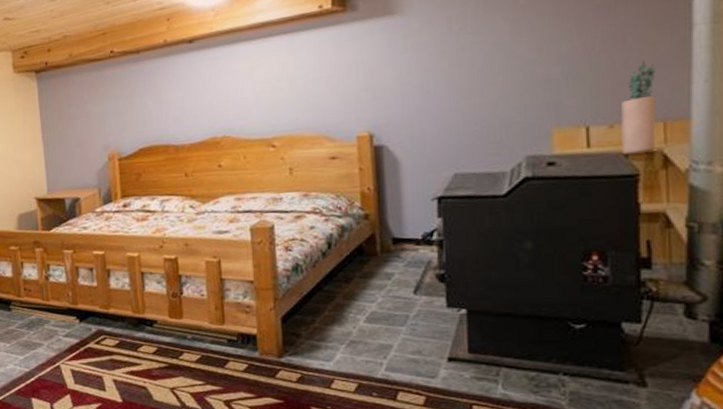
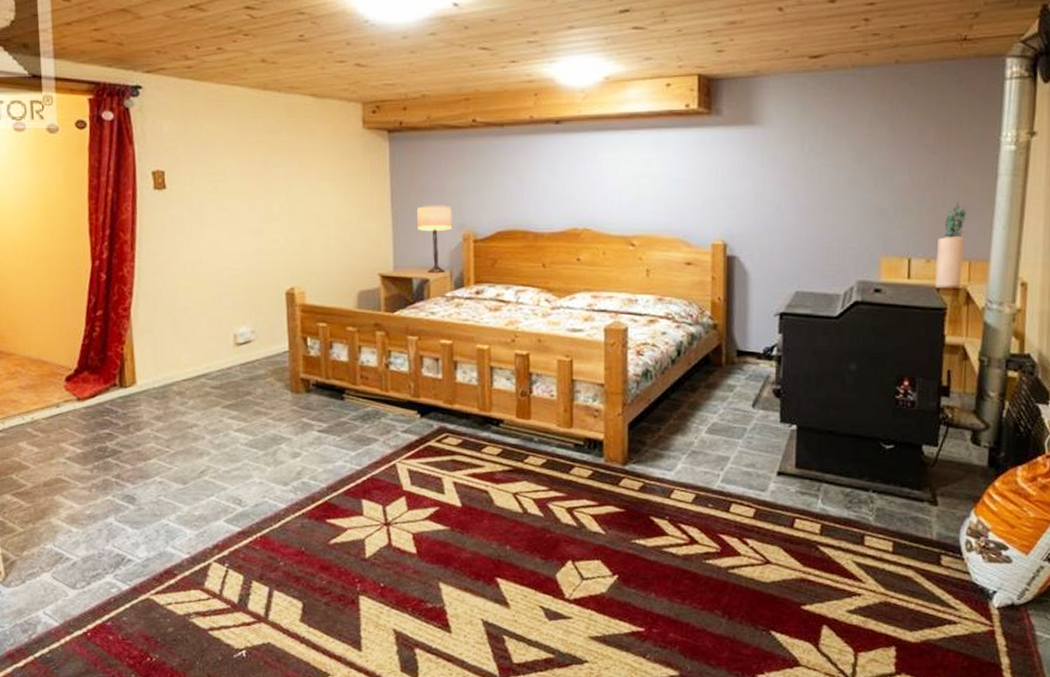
table lamp: none [65,130,99,193] -> present [417,206,453,274]

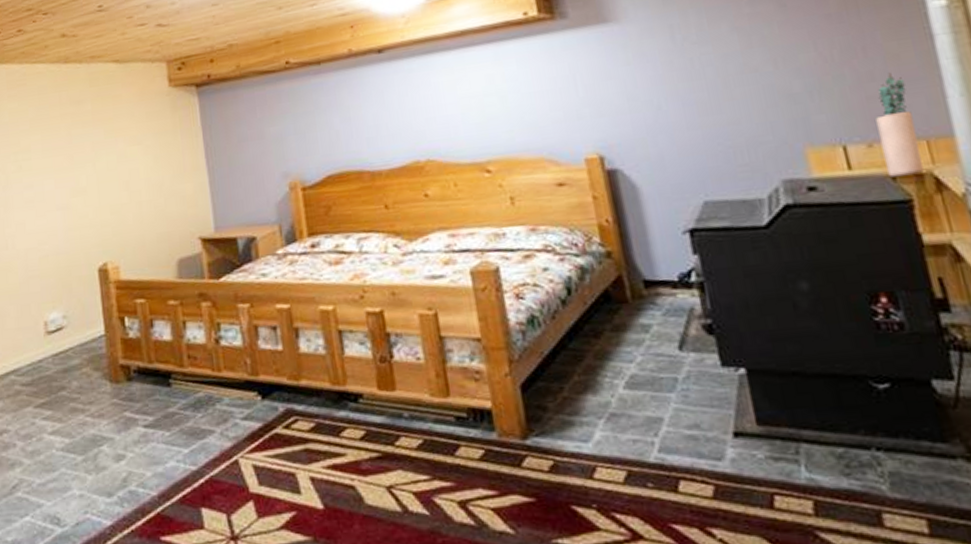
table lamp: present [417,206,453,274] -> none [235,154,277,231]

